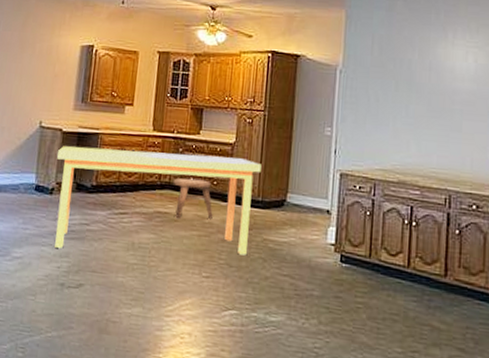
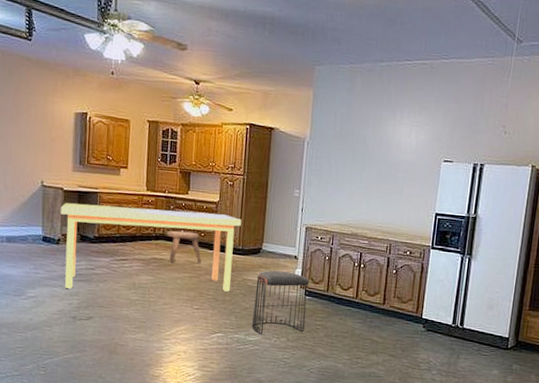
stool: none [274,228,346,313] -> present [252,270,309,334]

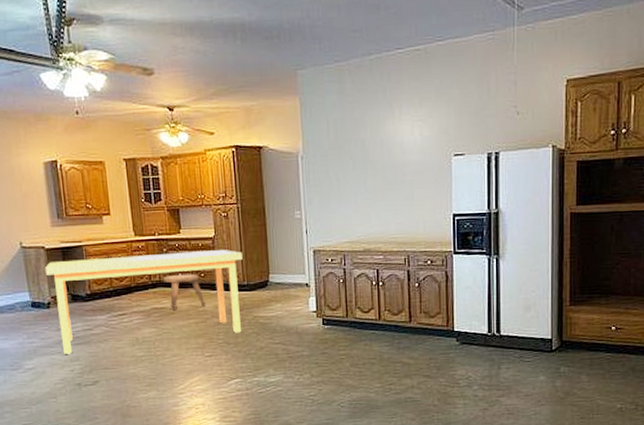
stool: present [252,270,309,334] -> none [268,302,328,373]

